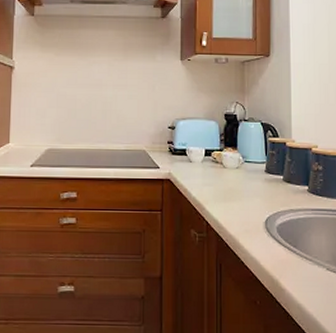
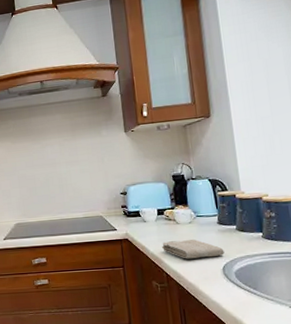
washcloth: none [204,186,269,208] -> present [161,239,225,259]

